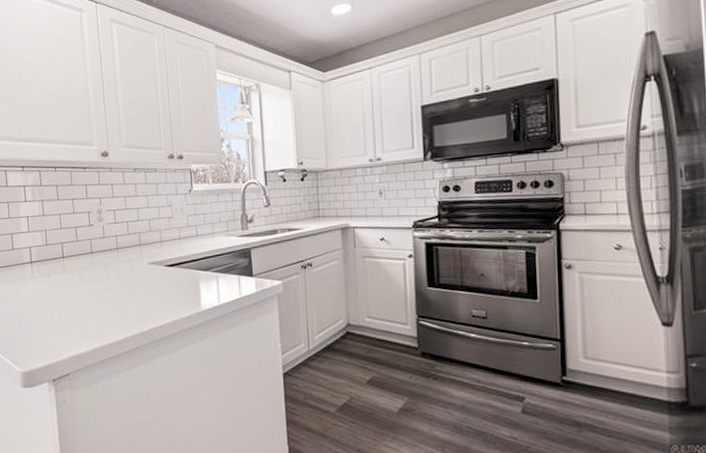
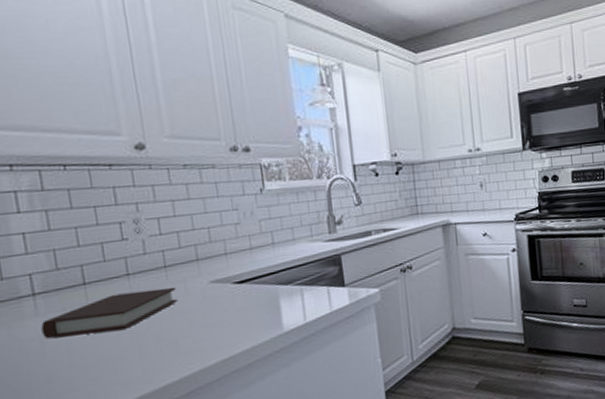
book: none [34,265,125,296] -> present [41,287,178,339]

